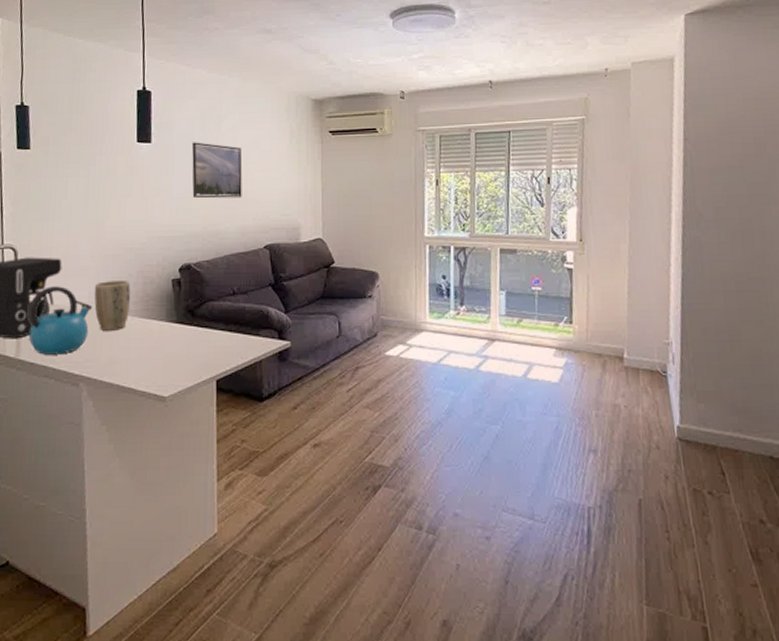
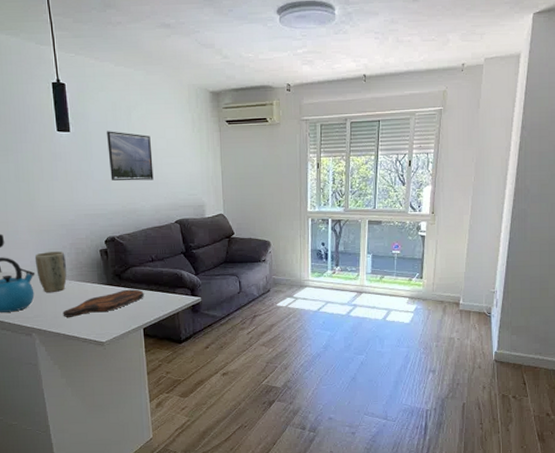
cutting board: none [119,329,221,363] -> present [63,289,144,317]

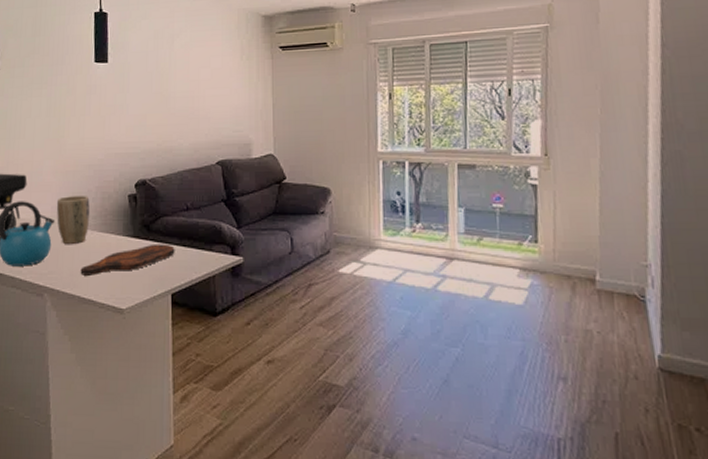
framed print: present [107,131,154,181] -> none [146,60,195,116]

